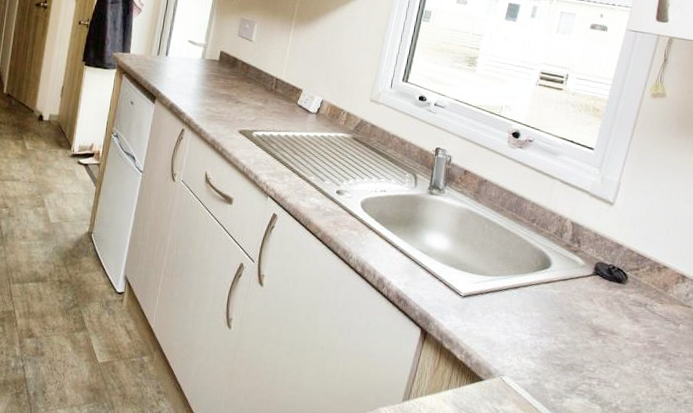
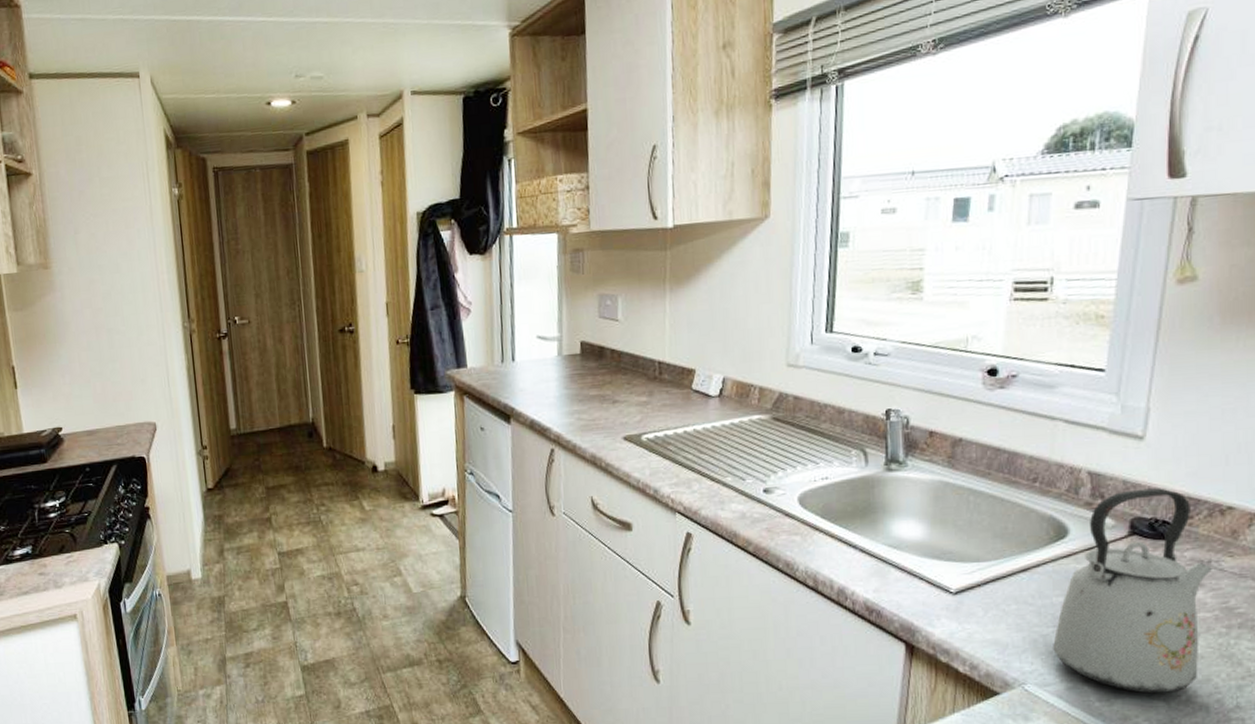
kettle: none [527,241,647,400] -> present [1053,488,1212,694]

